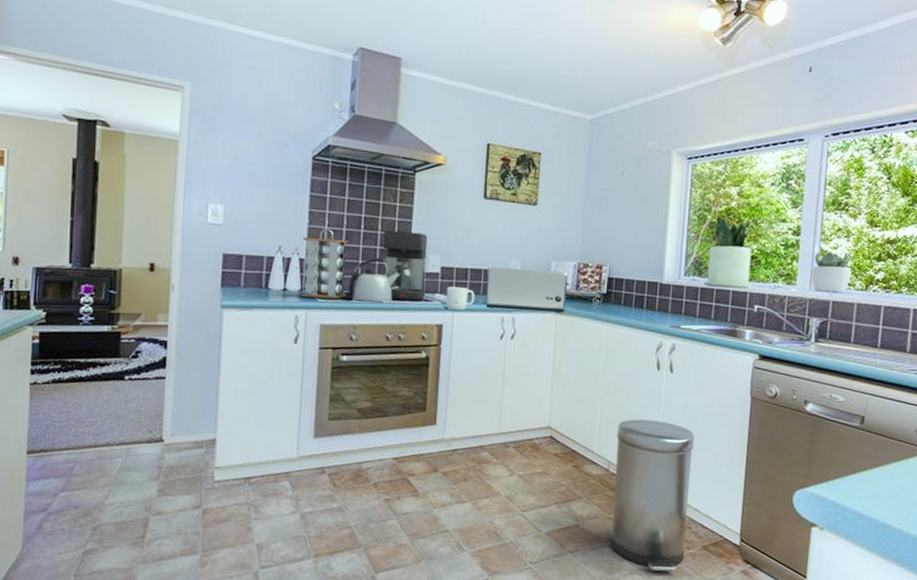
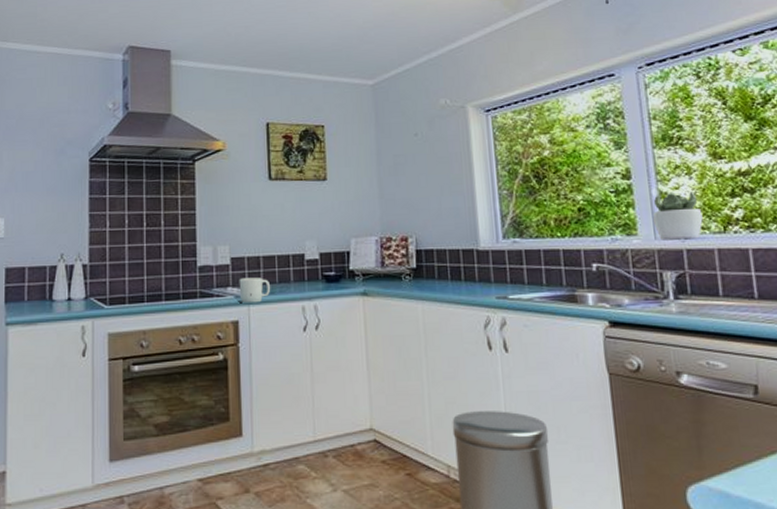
spice rack: present [301,228,349,300] -> none [85,230,133,307]
kettle: present [347,257,401,304] -> none [134,254,189,305]
coffee maker: present [383,230,428,301] -> none [167,224,217,298]
toaster: present [484,266,569,313] -> none [281,248,373,298]
planter: present [702,217,754,289] -> none [525,166,587,248]

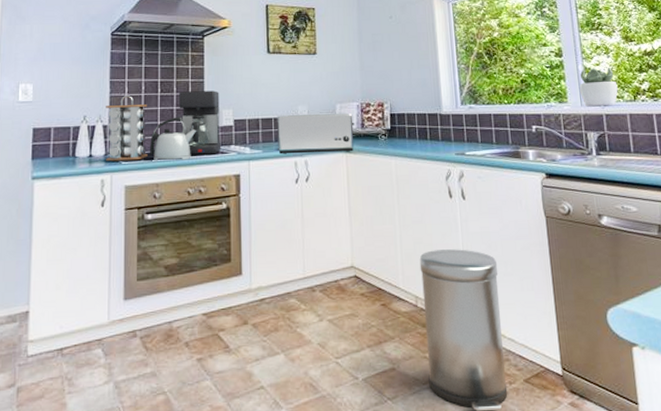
spice rack: none [85,230,133,307] -> present [106,95,148,162]
kettle: none [134,254,189,305] -> present [149,117,197,161]
coffee maker: none [167,224,217,298] -> present [179,90,221,155]
mug: present [239,277,271,304] -> none [241,137,268,159]
toaster: none [281,248,373,298] -> present [277,112,355,154]

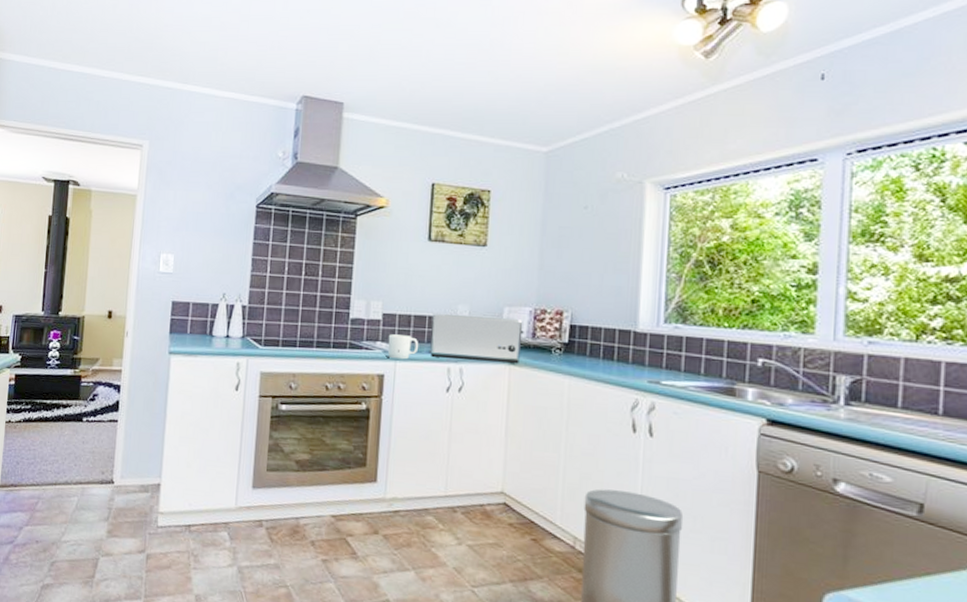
spice rack: present [106,95,148,162] -> none [243,275,290,347]
kettle: present [149,117,197,161] -> none [288,304,341,352]
coffee maker: present [179,90,221,155] -> none [323,276,369,349]
mug: none [241,137,268,159] -> present [387,334,419,360]
succulent plant: present [579,68,618,107] -> none [834,293,894,345]

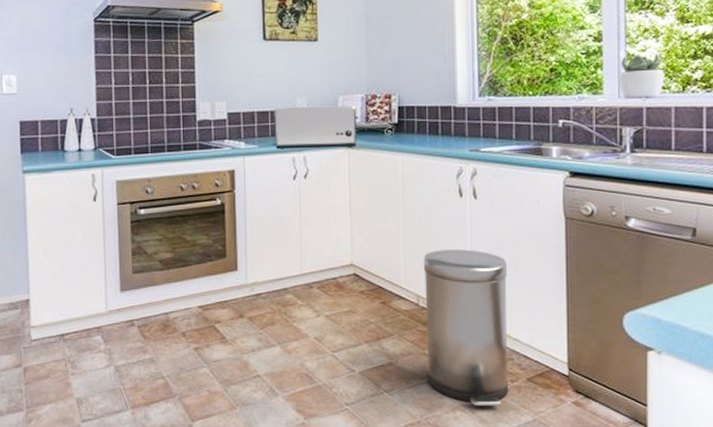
mug: present [387,334,419,360] -> none [235,131,264,155]
succulent plant: none [834,293,894,345] -> present [618,54,665,99]

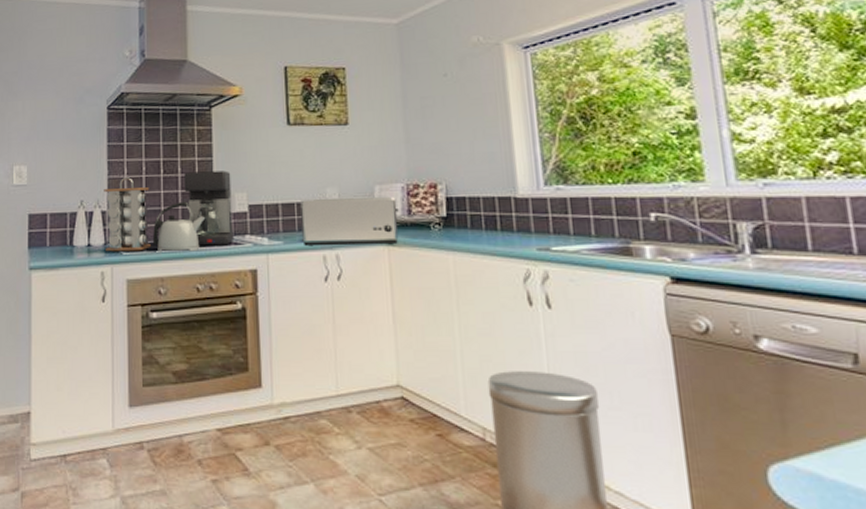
spice rack: none [92,87,138,157] -> present [104,177,151,253]
kettle: none [139,109,189,156] -> present [152,201,206,252]
coffee maker: none [168,81,215,150] -> present [184,170,235,246]
succulent plant: present [618,54,665,99] -> none [723,132,787,187]

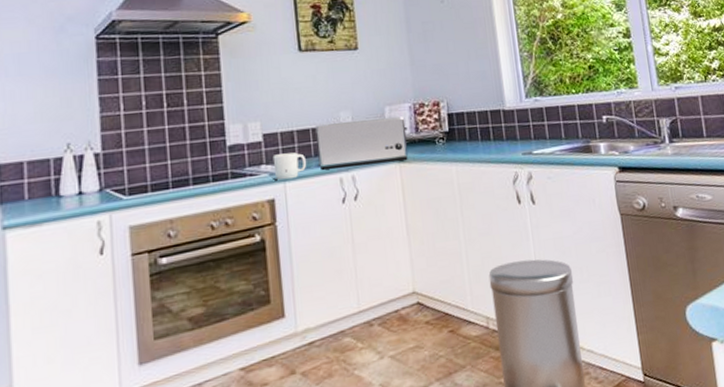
spice rack: present [104,177,151,253] -> none [96,114,156,199]
kettle: present [152,201,206,252] -> none [157,135,218,193]
coffee maker: present [184,170,235,246] -> none [191,100,250,181]
mug: none [257,225,291,252] -> present [272,152,307,181]

